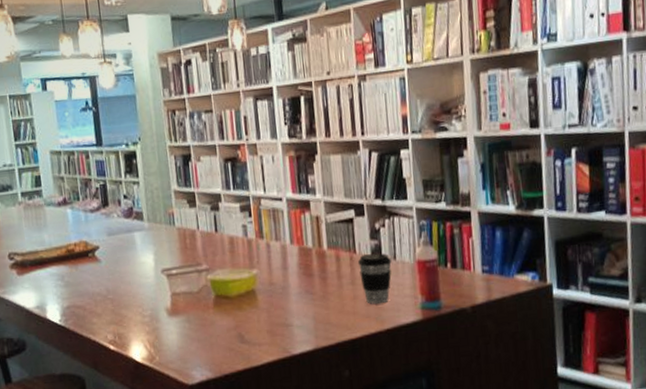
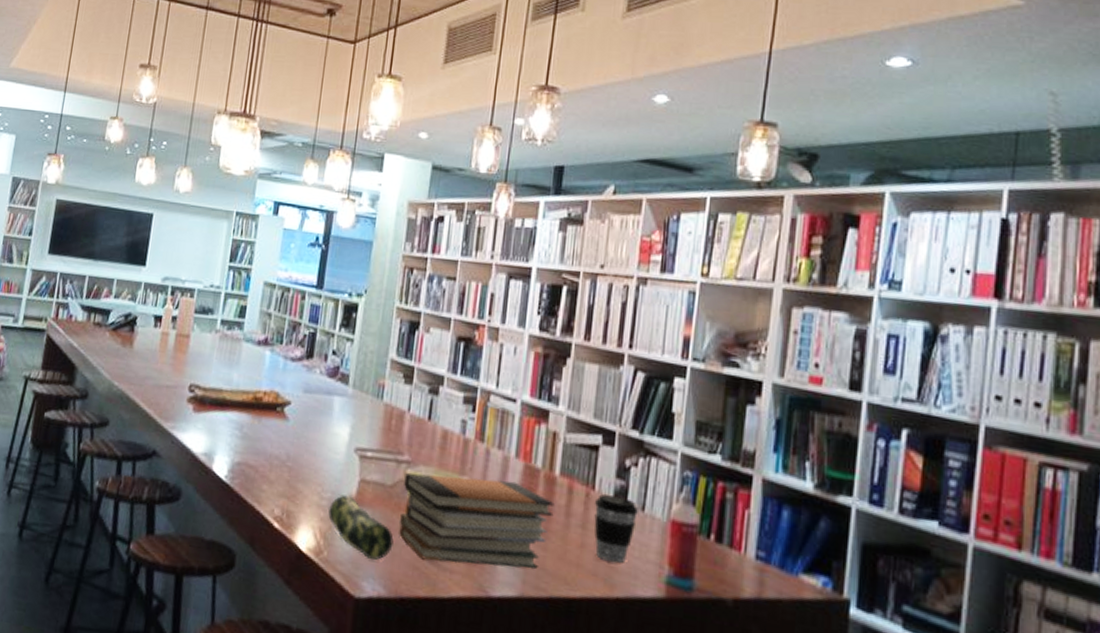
pencil case: none [151,308,210,353] -> present [328,494,394,560]
book stack: none [206,263,329,342] -> present [399,473,555,569]

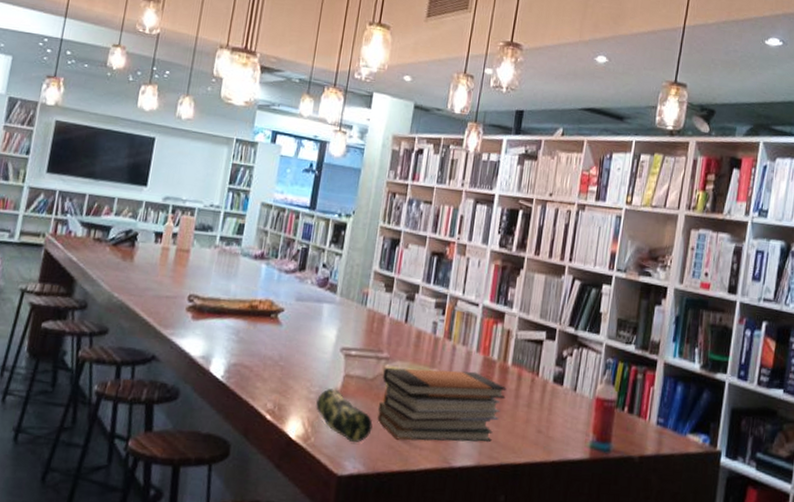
coffee cup: present [594,494,638,563] -> none [537,379,571,434]

